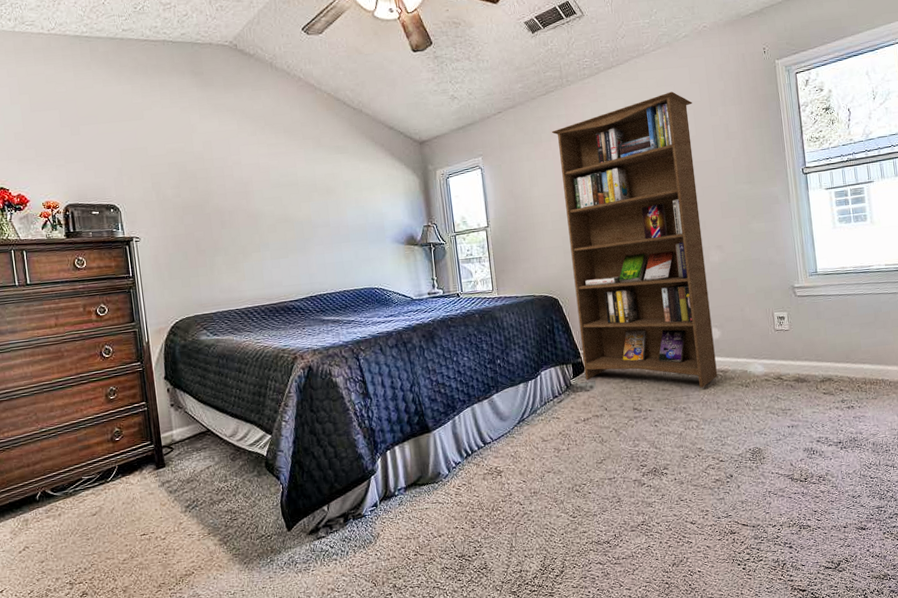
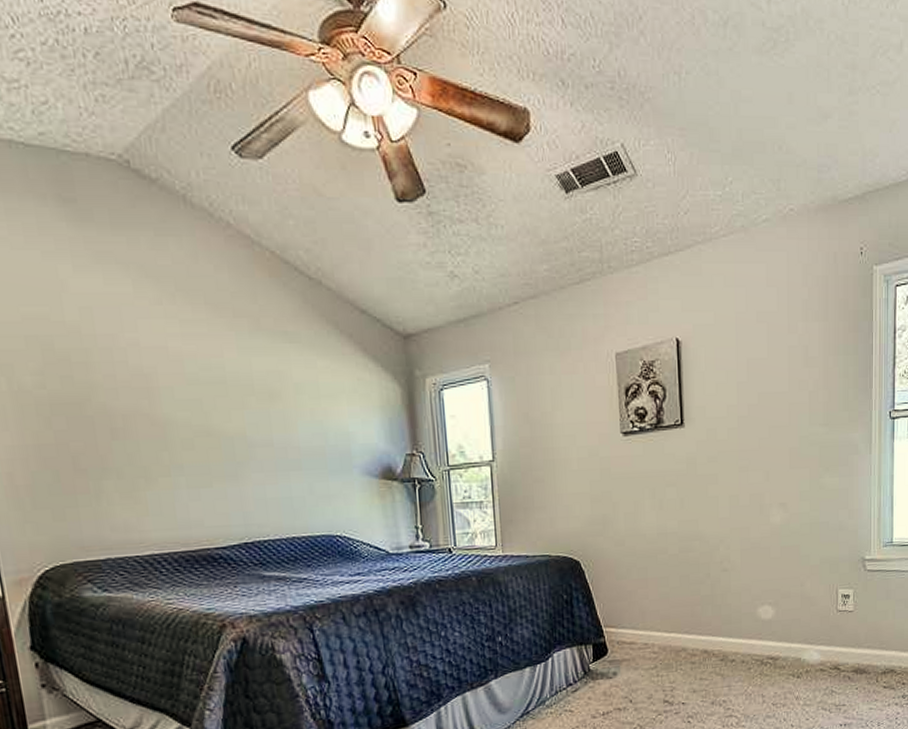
bookcase: present [552,91,718,388] -> none [585,295,767,678]

